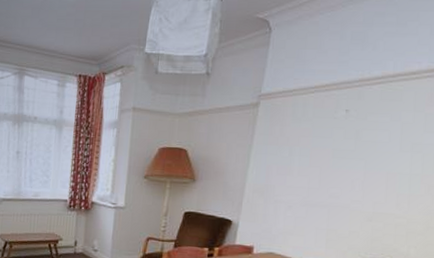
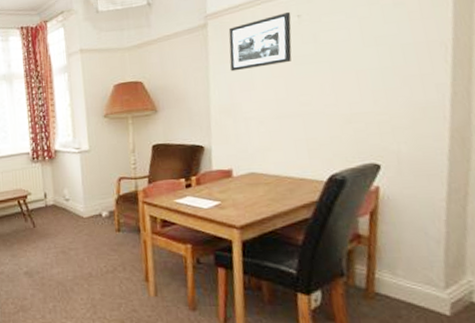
picture frame: none [271,105,340,155] -> present [228,12,292,72]

